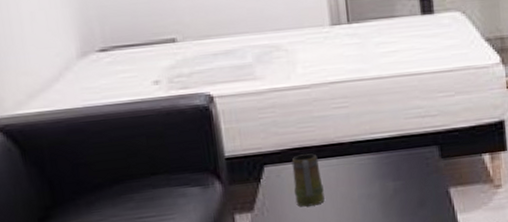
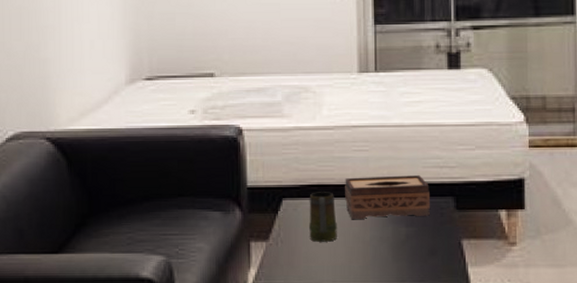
tissue box: none [327,127,416,179] -> present [345,175,431,219]

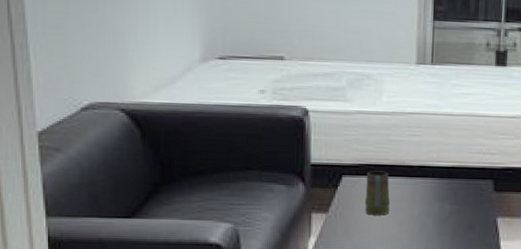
tissue box: present [345,175,431,219] -> none [398,159,473,196]

